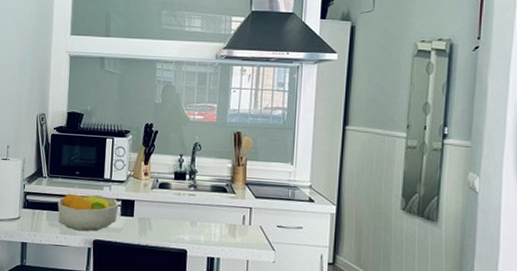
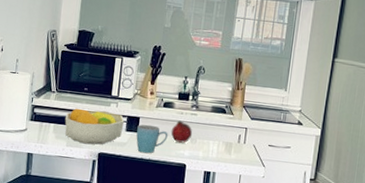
mug: none [132,207,166,240] -> present [136,124,168,154]
fruit: none [168,202,192,227] -> present [171,120,193,143]

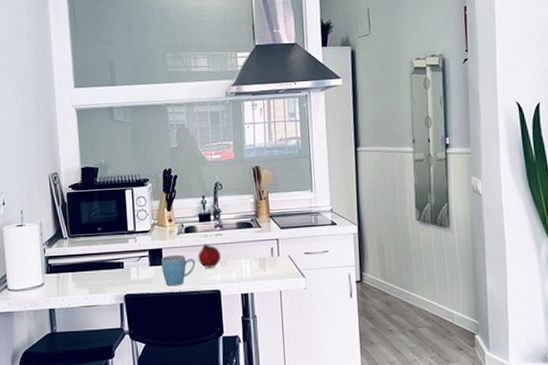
fruit bowl: present [65,108,124,145] -> none [82,248,147,288]

